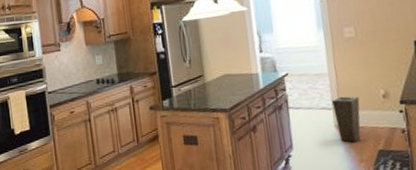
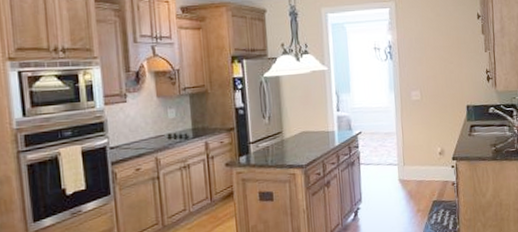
vase: present [331,96,361,143] -> none [397,153,421,195]

